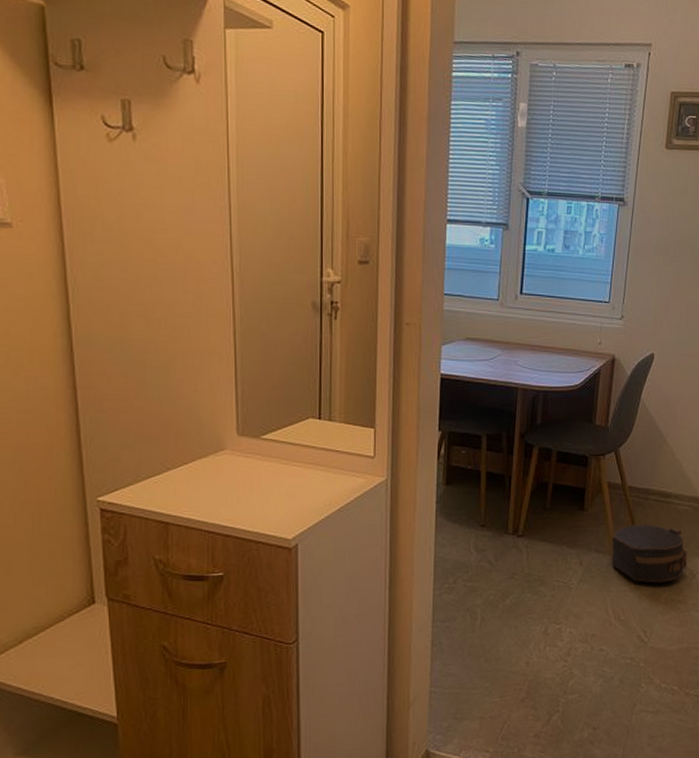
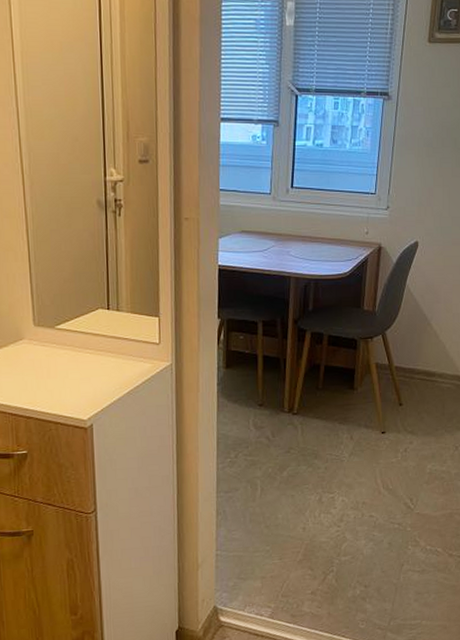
hat box: present [611,523,687,583] -> none [380,400,450,455]

